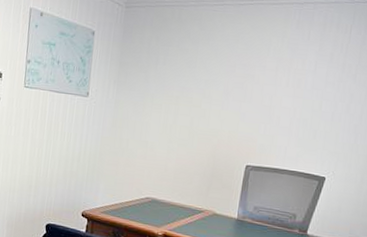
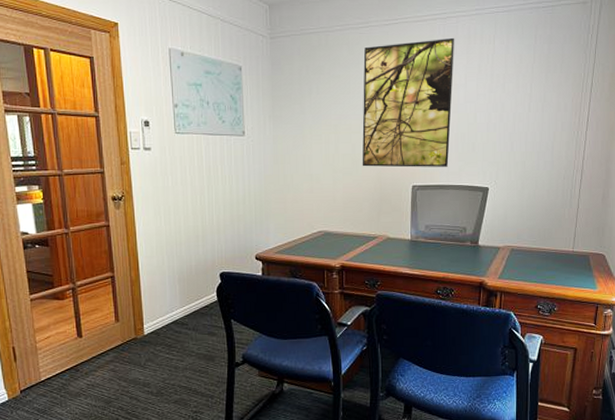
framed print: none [198,23,310,151] -> present [362,37,455,168]

